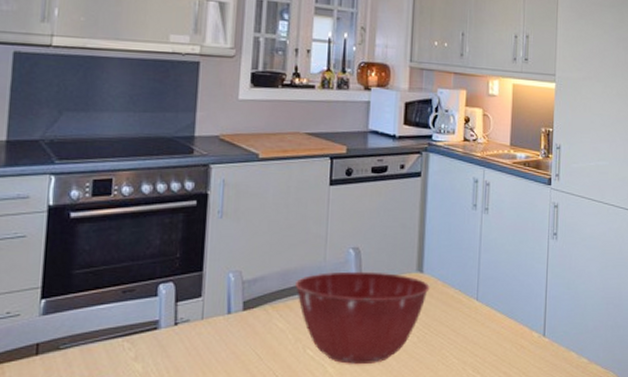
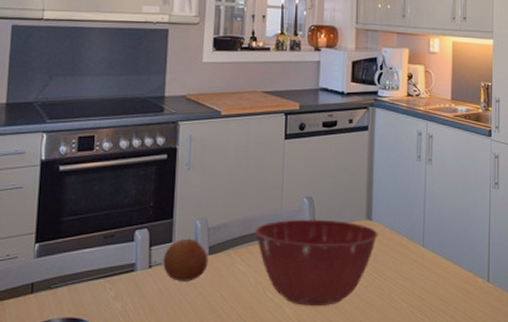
fruit: none [190,292,243,340] -> present [163,238,209,282]

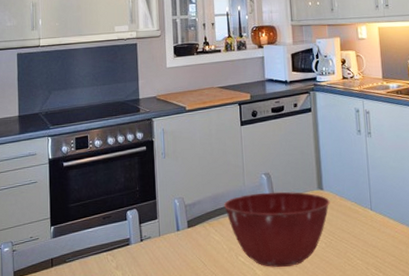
fruit: present [163,238,209,282] -> none [151,215,188,252]

